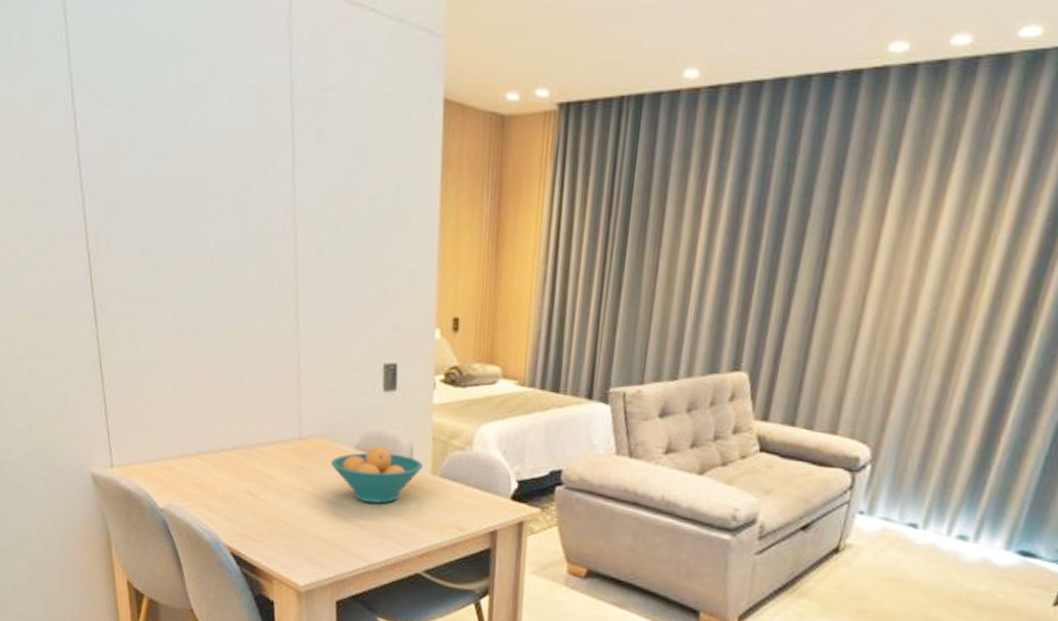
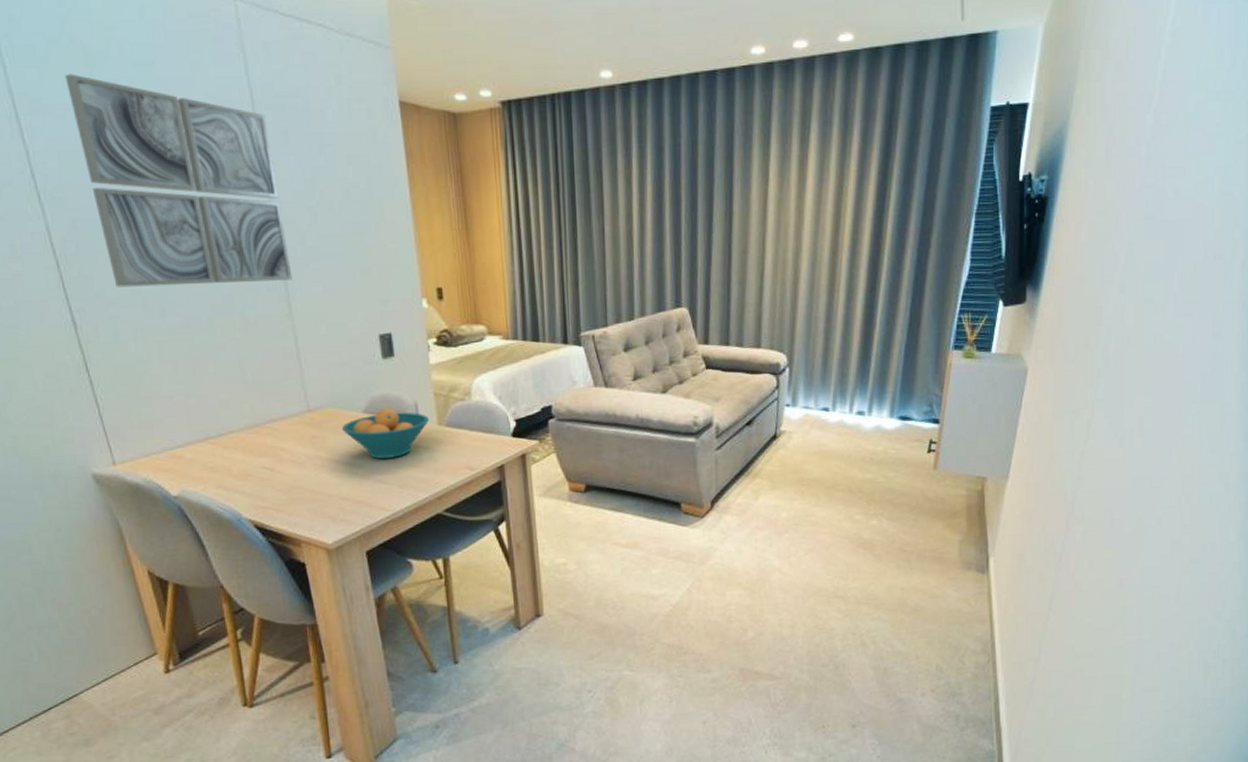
wall art: none [120,59,305,294] -> present [65,73,293,287]

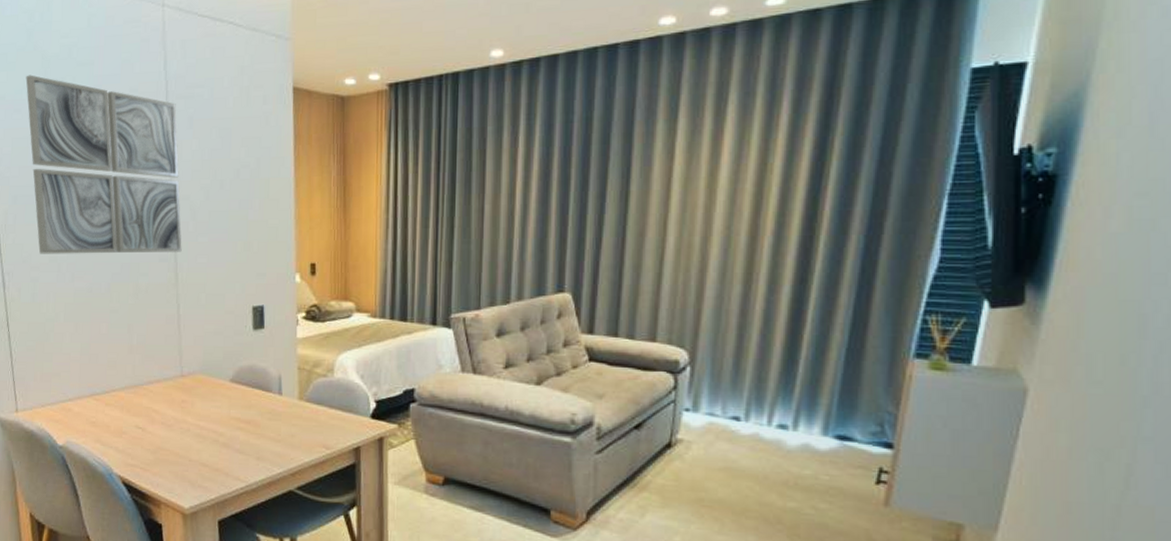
fruit bowl: present [341,407,429,459] -> none [209,378,290,429]

